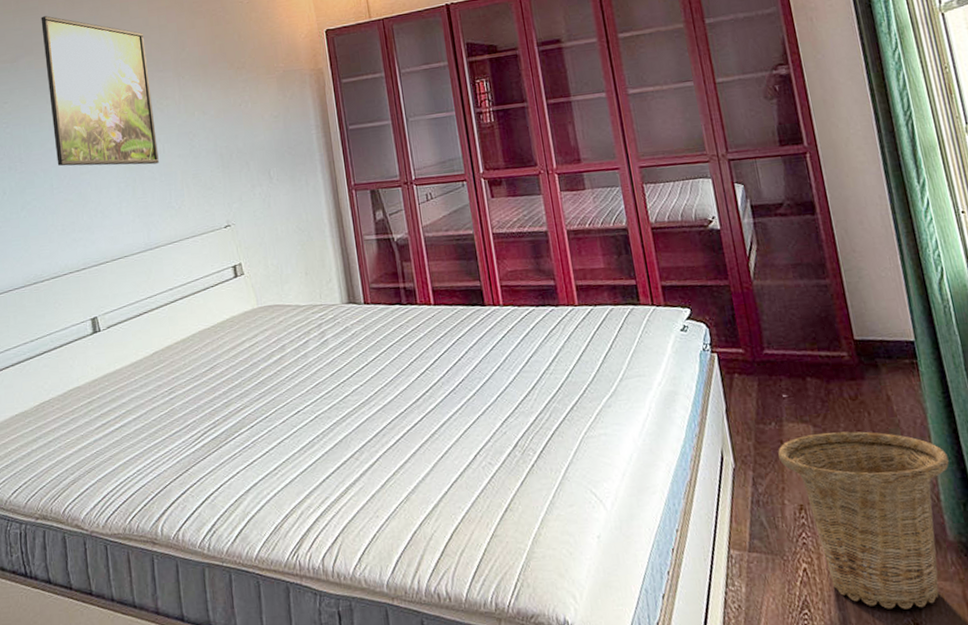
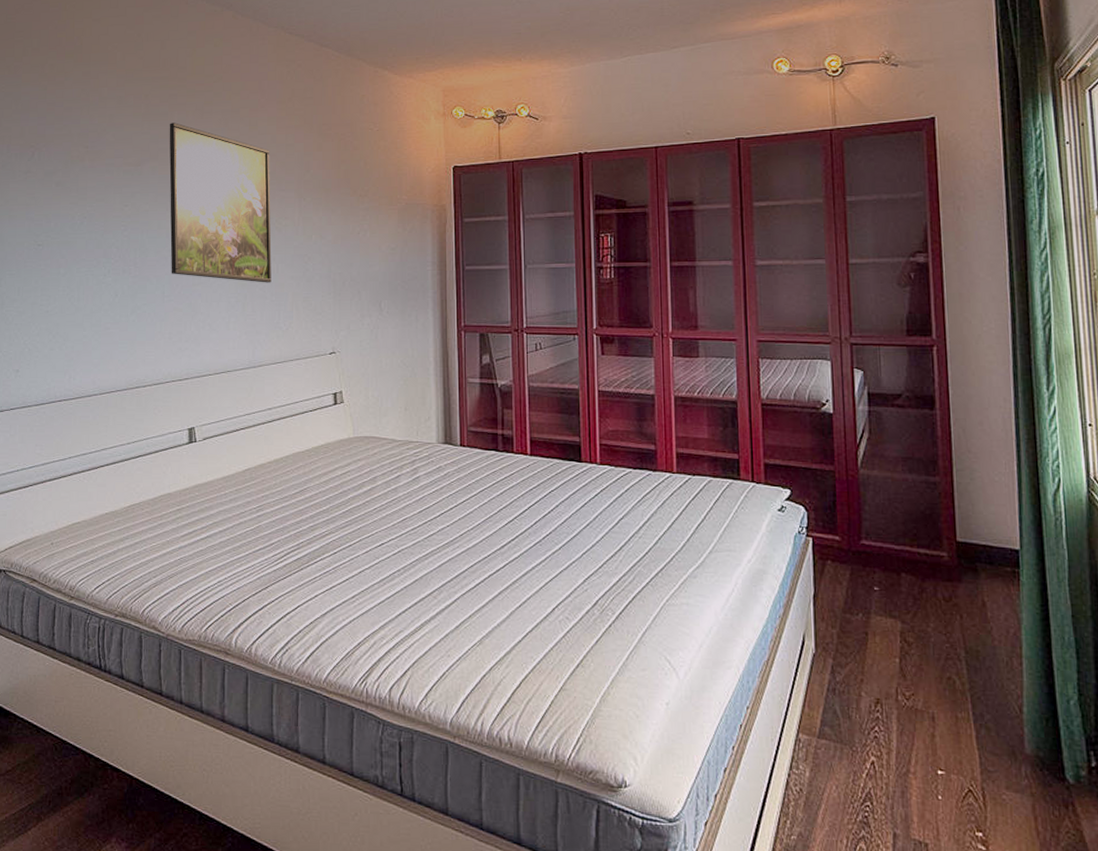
basket: present [778,431,949,609] -> none [862,630,1038,816]

